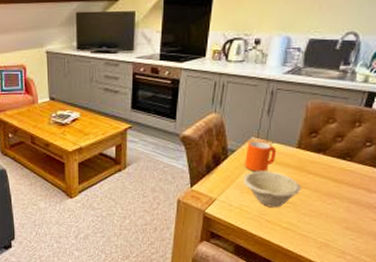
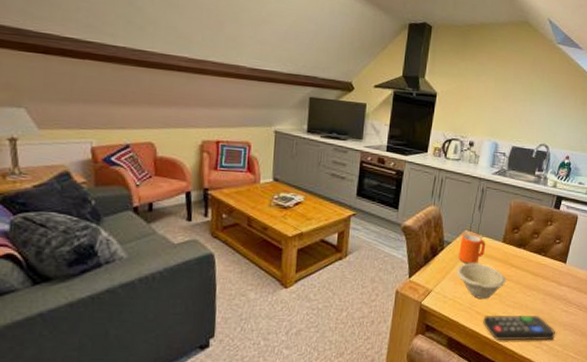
remote control: none [274,223,363,251] -> present [483,315,556,341]

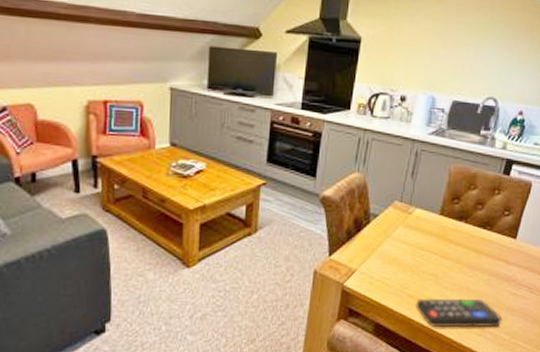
bowl: present [457,263,507,299] -> none [386,238,444,280]
mug: present [458,234,485,264] -> none [387,205,419,240]

